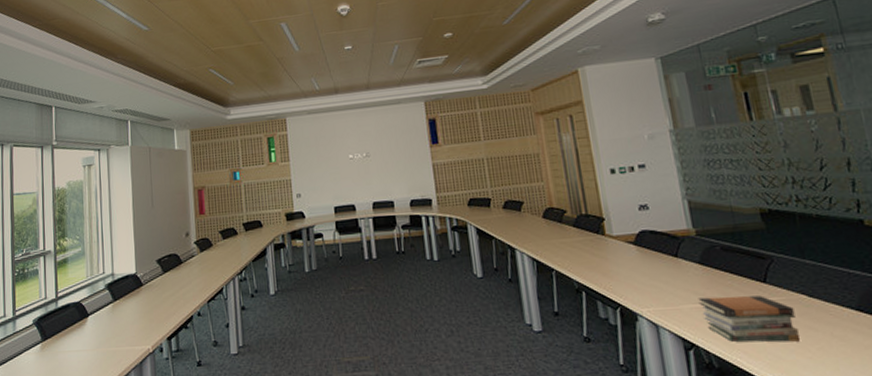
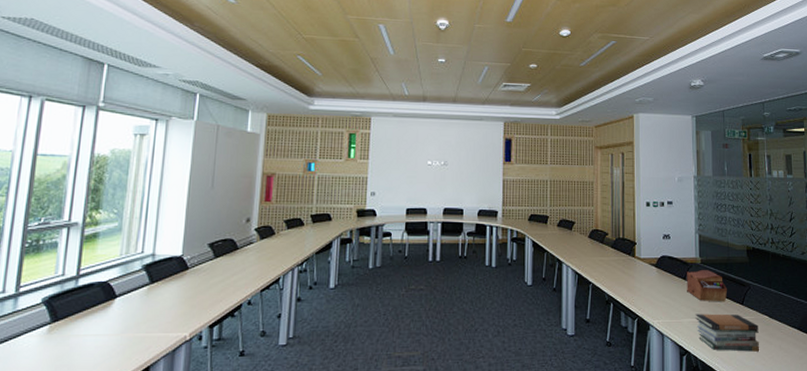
sewing box: none [678,242,741,282] -> present [687,269,728,302]

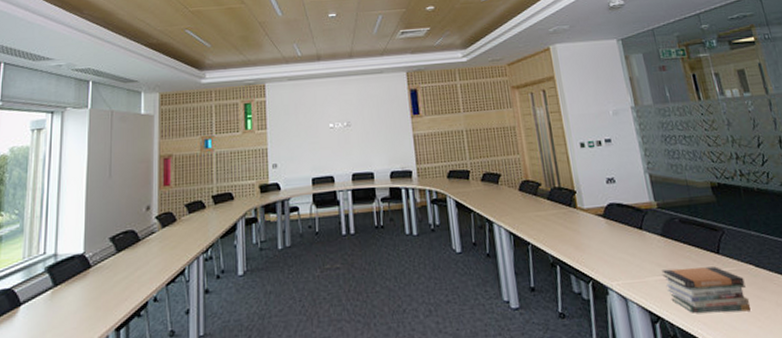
sewing box: present [687,269,728,302] -> none [642,214,697,254]

